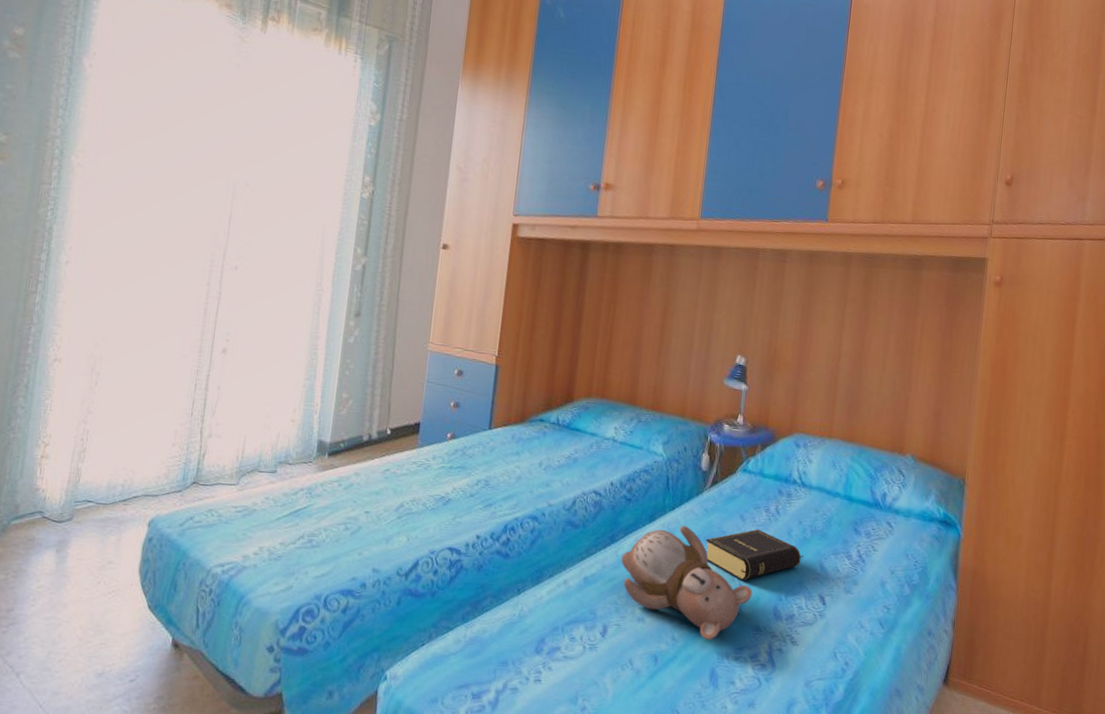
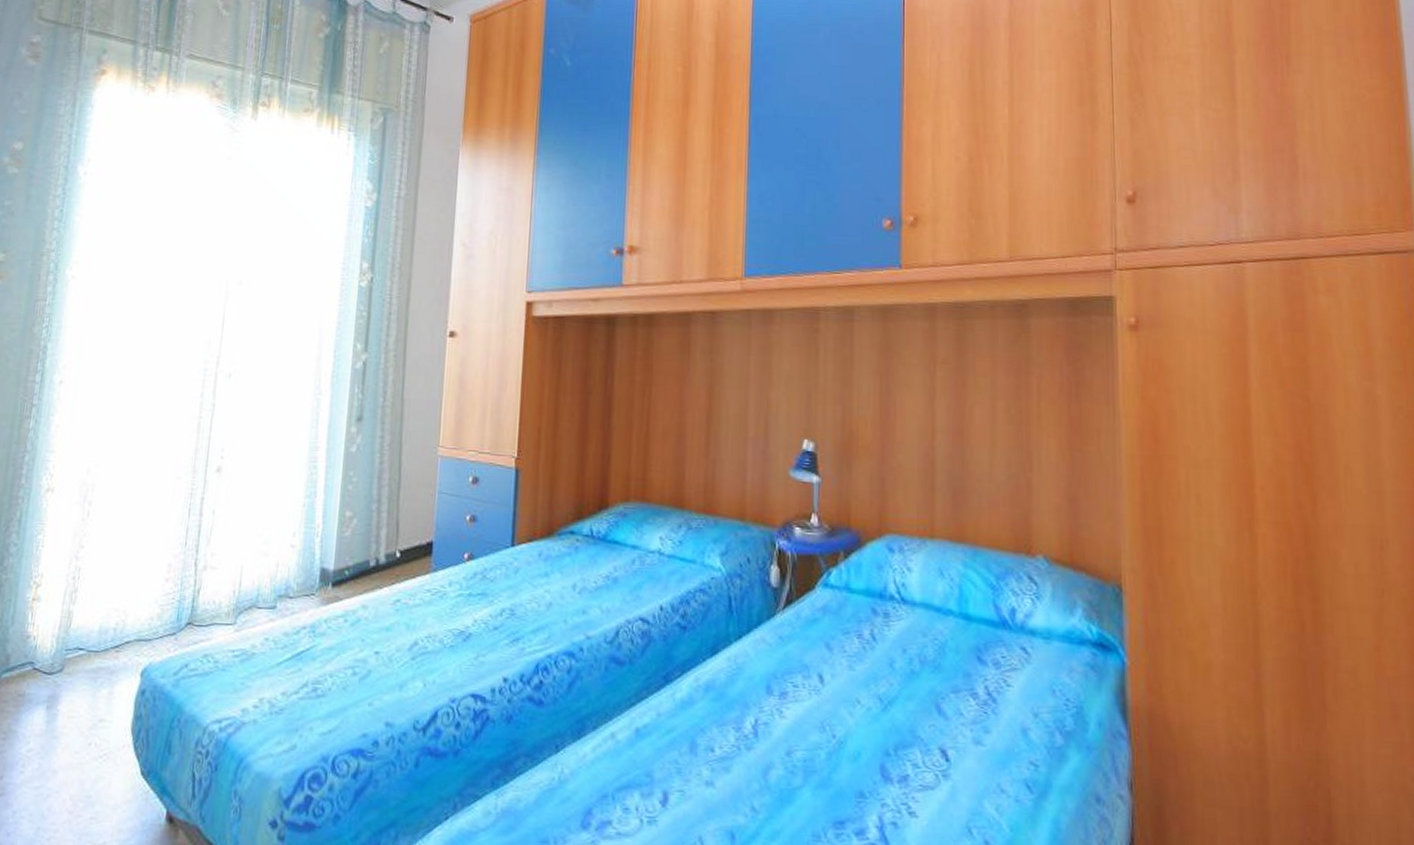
teddy bear: present [621,525,753,641] -> none [679,658,850,811]
book: present [705,529,804,581] -> none [783,661,913,730]

